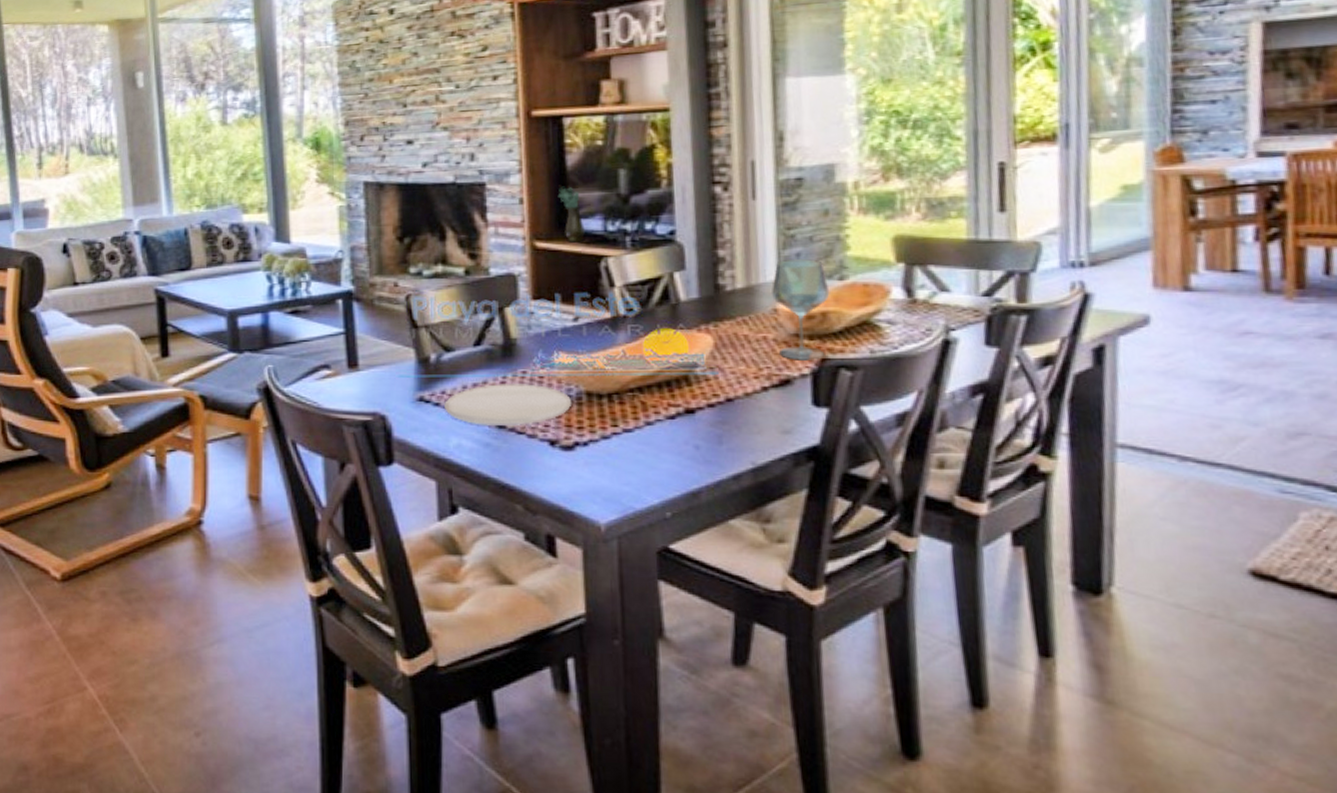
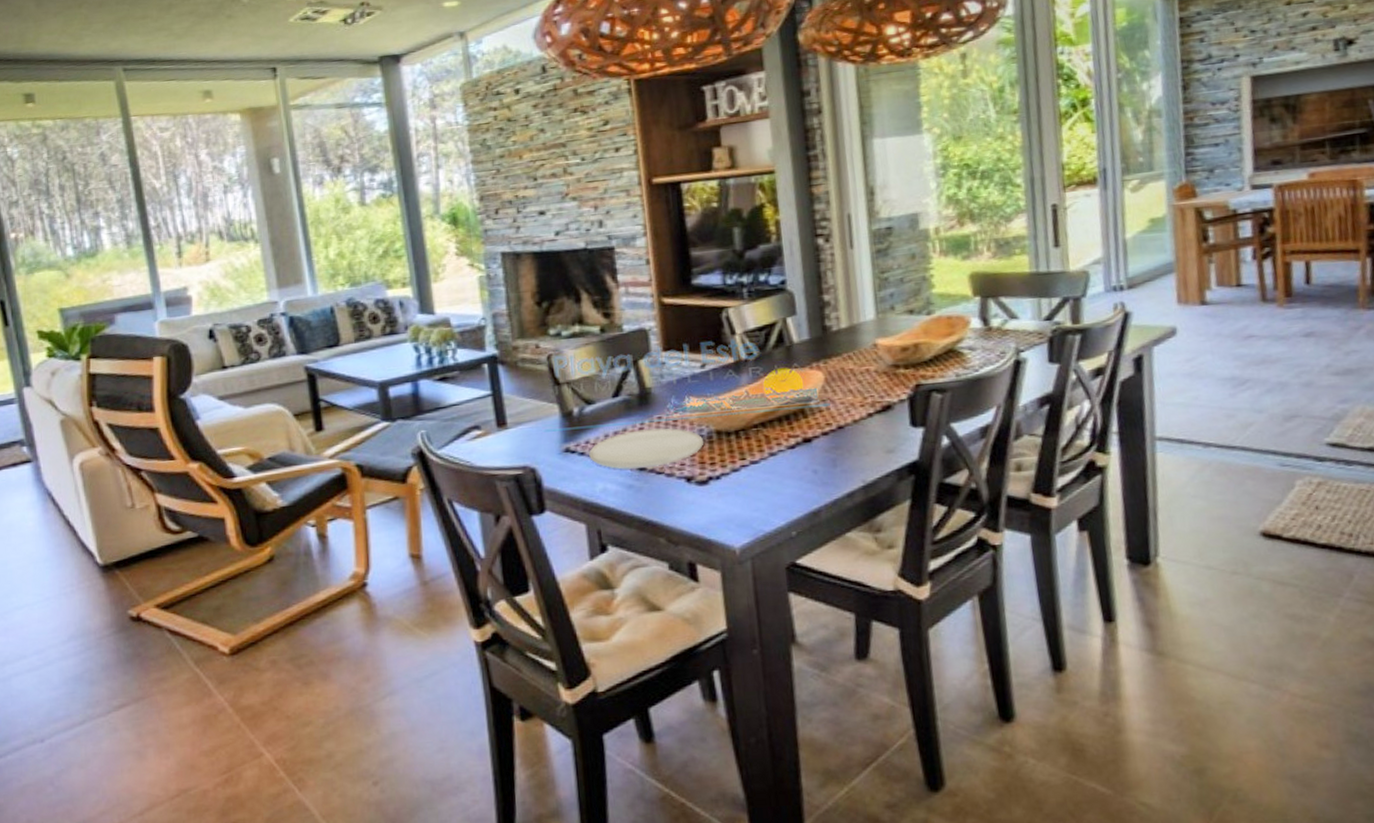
vase: present [557,185,585,243] -> none [680,245,707,297]
wine glass: present [772,258,830,360] -> none [871,298,920,388]

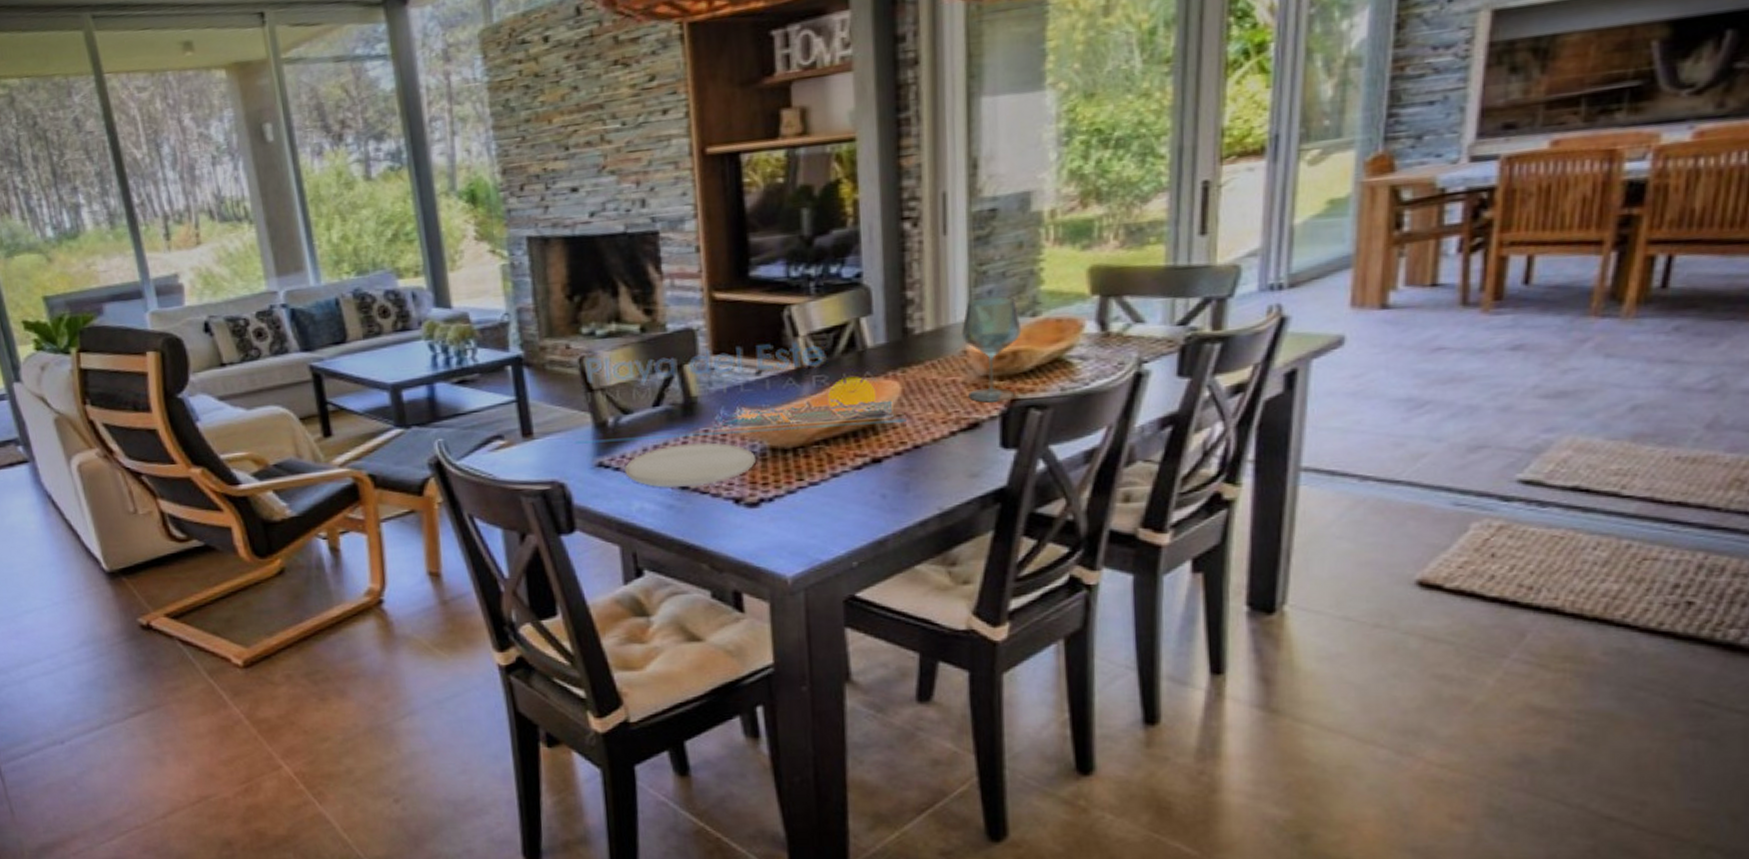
wine glass: none [871,298,920,388] -> present [962,296,1022,403]

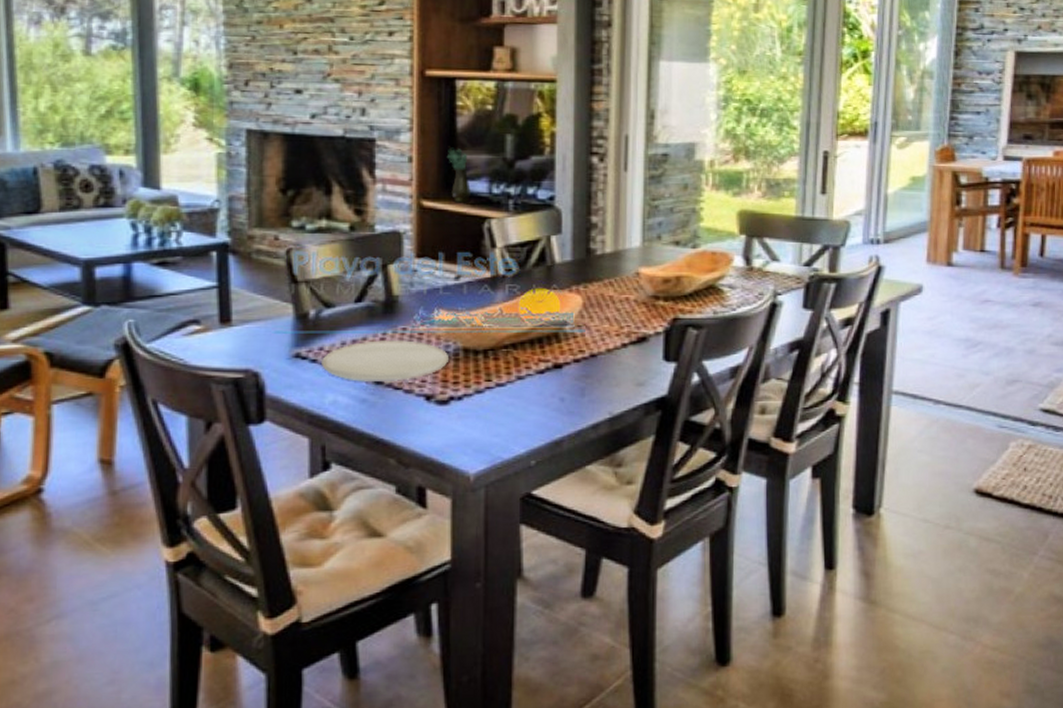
vase: none [736,229,766,292] -> present [446,146,471,203]
wine glass: present [962,296,1022,403] -> none [636,227,684,320]

